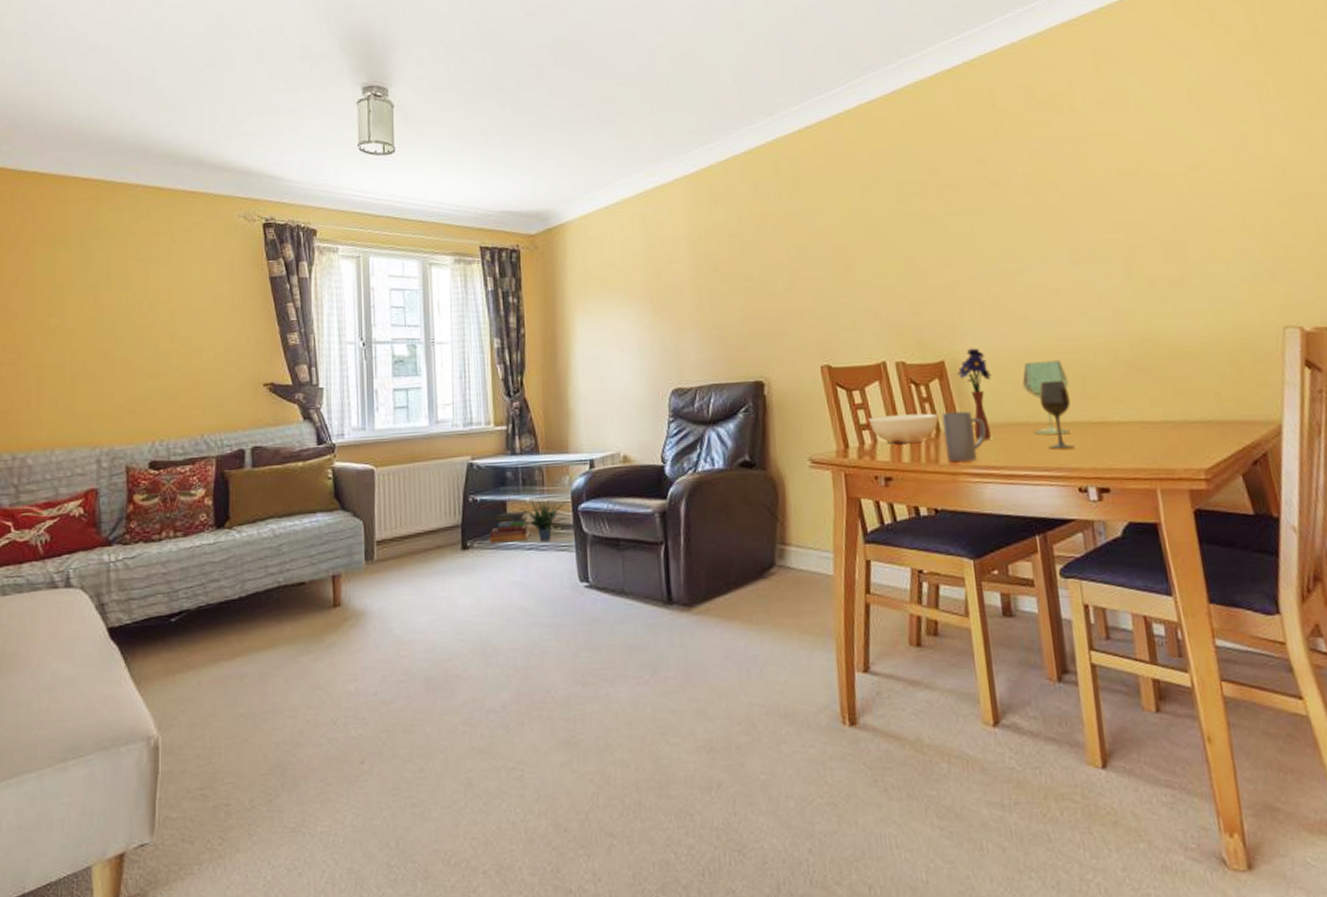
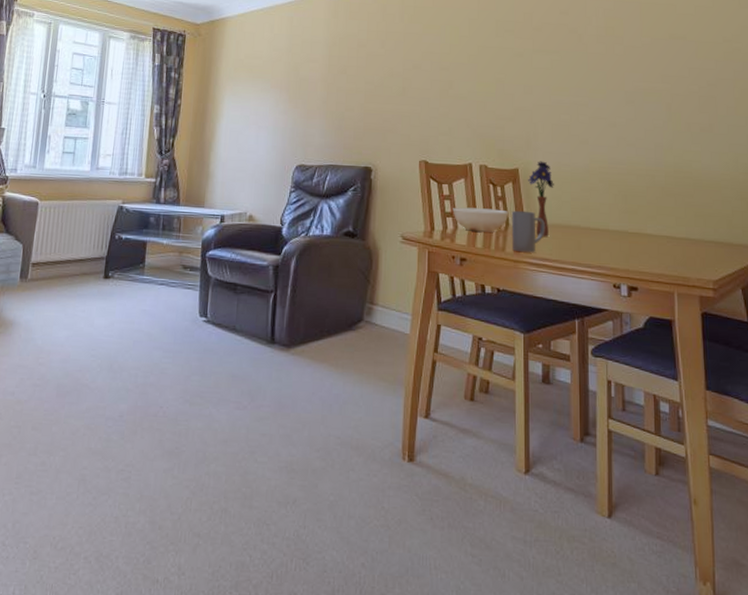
books: present [489,511,530,544] -> none [128,251,165,276]
potted plant: present [519,499,569,542] -> none [156,243,198,280]
wine glass: present [1022,360,1071,436] -> none [578,178,615,240]
wine glass: present [1039,381,1076,450] -> none [590,195,615,252]

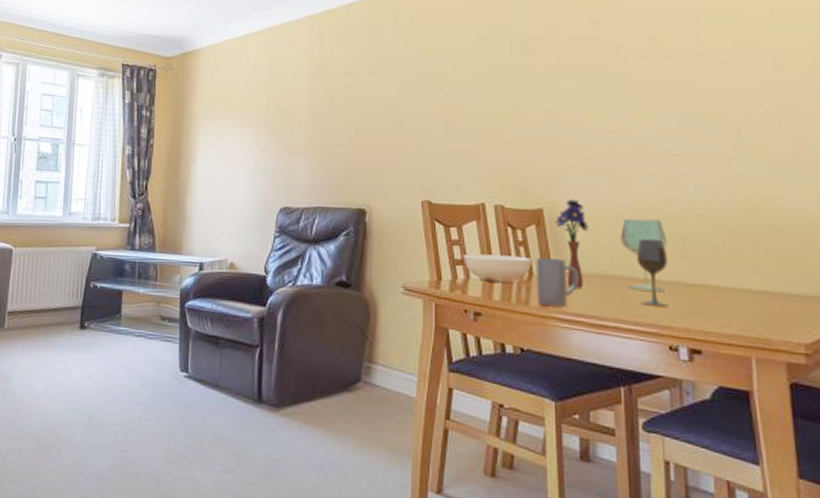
wine glass: none [578,178,615,240] -> present [619,218,668,293]
wine glass: none [590,195,615,252] -> present [636,239,670,308]

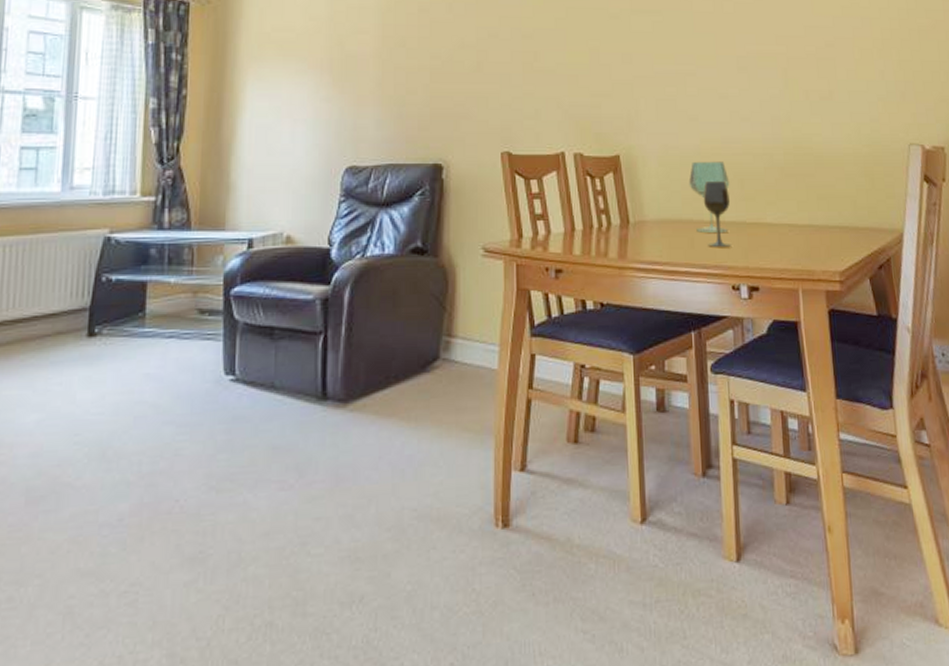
bowl: present [463,253,533,283] -> none [544,206,611,235]
mug: present [535,257,578,308] -> none [613,206,653,257]
flower arrangement: present [555,199,589,290] -> none [631,144,661,237]

